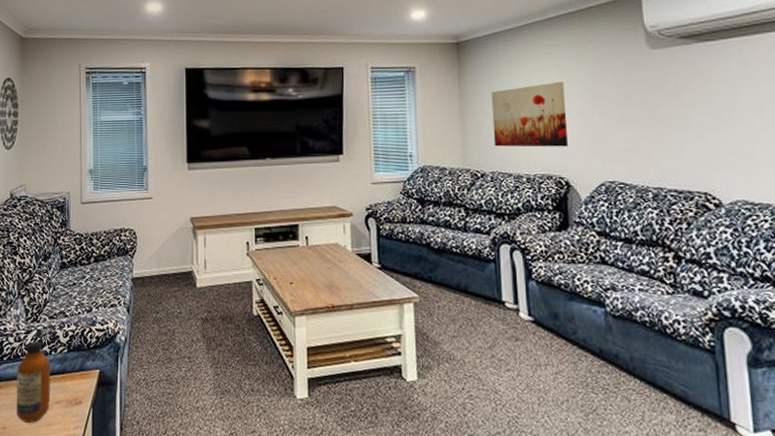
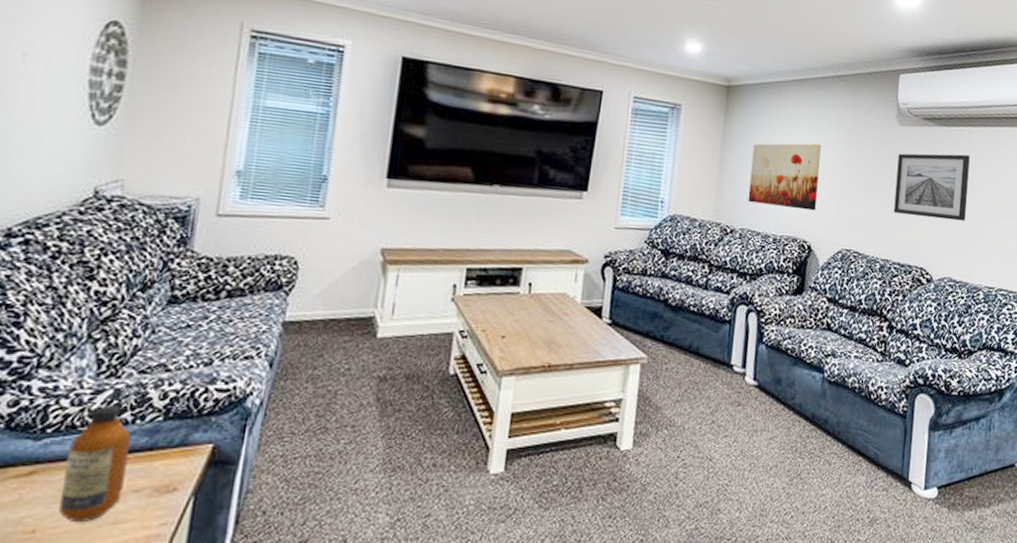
wall art: none [655,67,755,140] -> present [893,153,970,221]

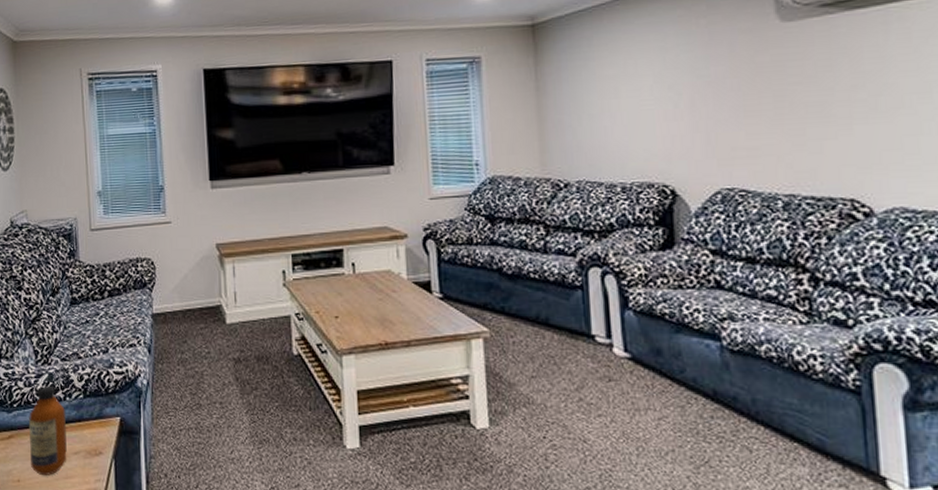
wall art: present [748,143,821,211] -> none [576,67,675,150]
wall art: present [893,153,970,221] -> none [787,40,919,135]

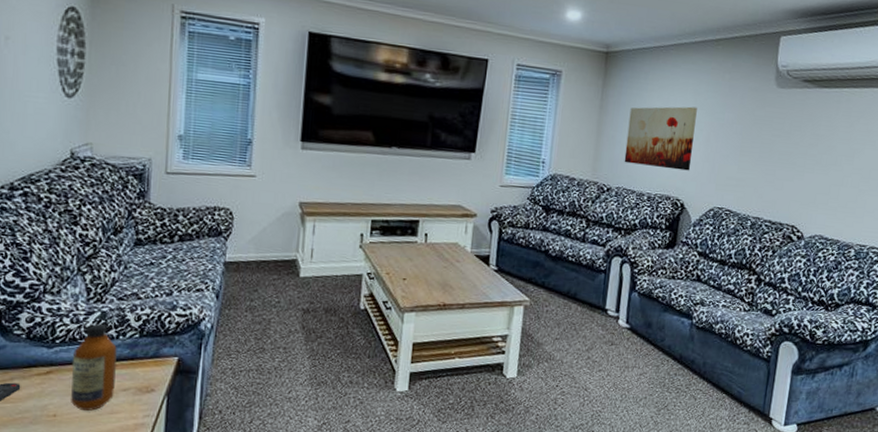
wall art: none [576,67,675,150] -> present [624,106,697,171]

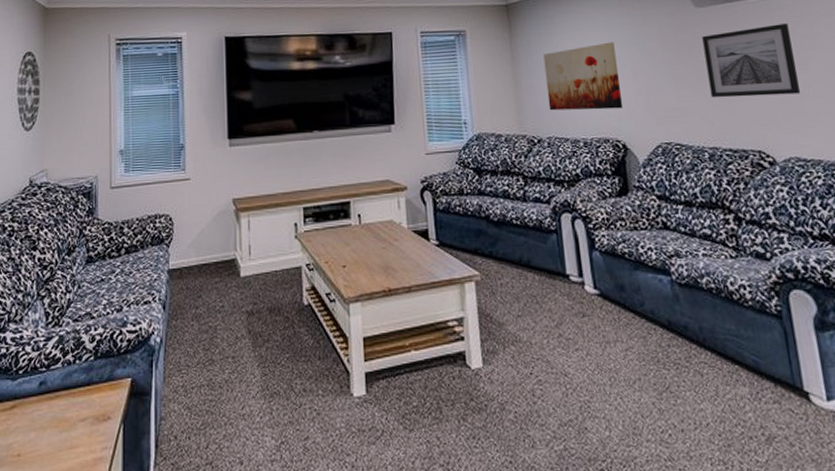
bottle: present [71,323,117,411] -> none [33,348,74,447]
wall art: none [767,115,850,182] -> present [702,24,801,98]

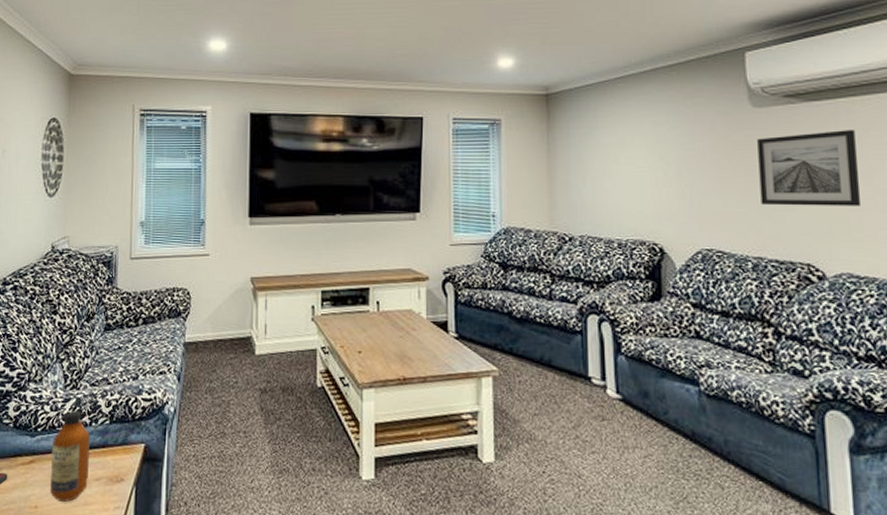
bottle: none [33,348,74,447] -> present [50,410,90,502]
wall art: present [543,42,624,111] -> none [582,140,664,211]

